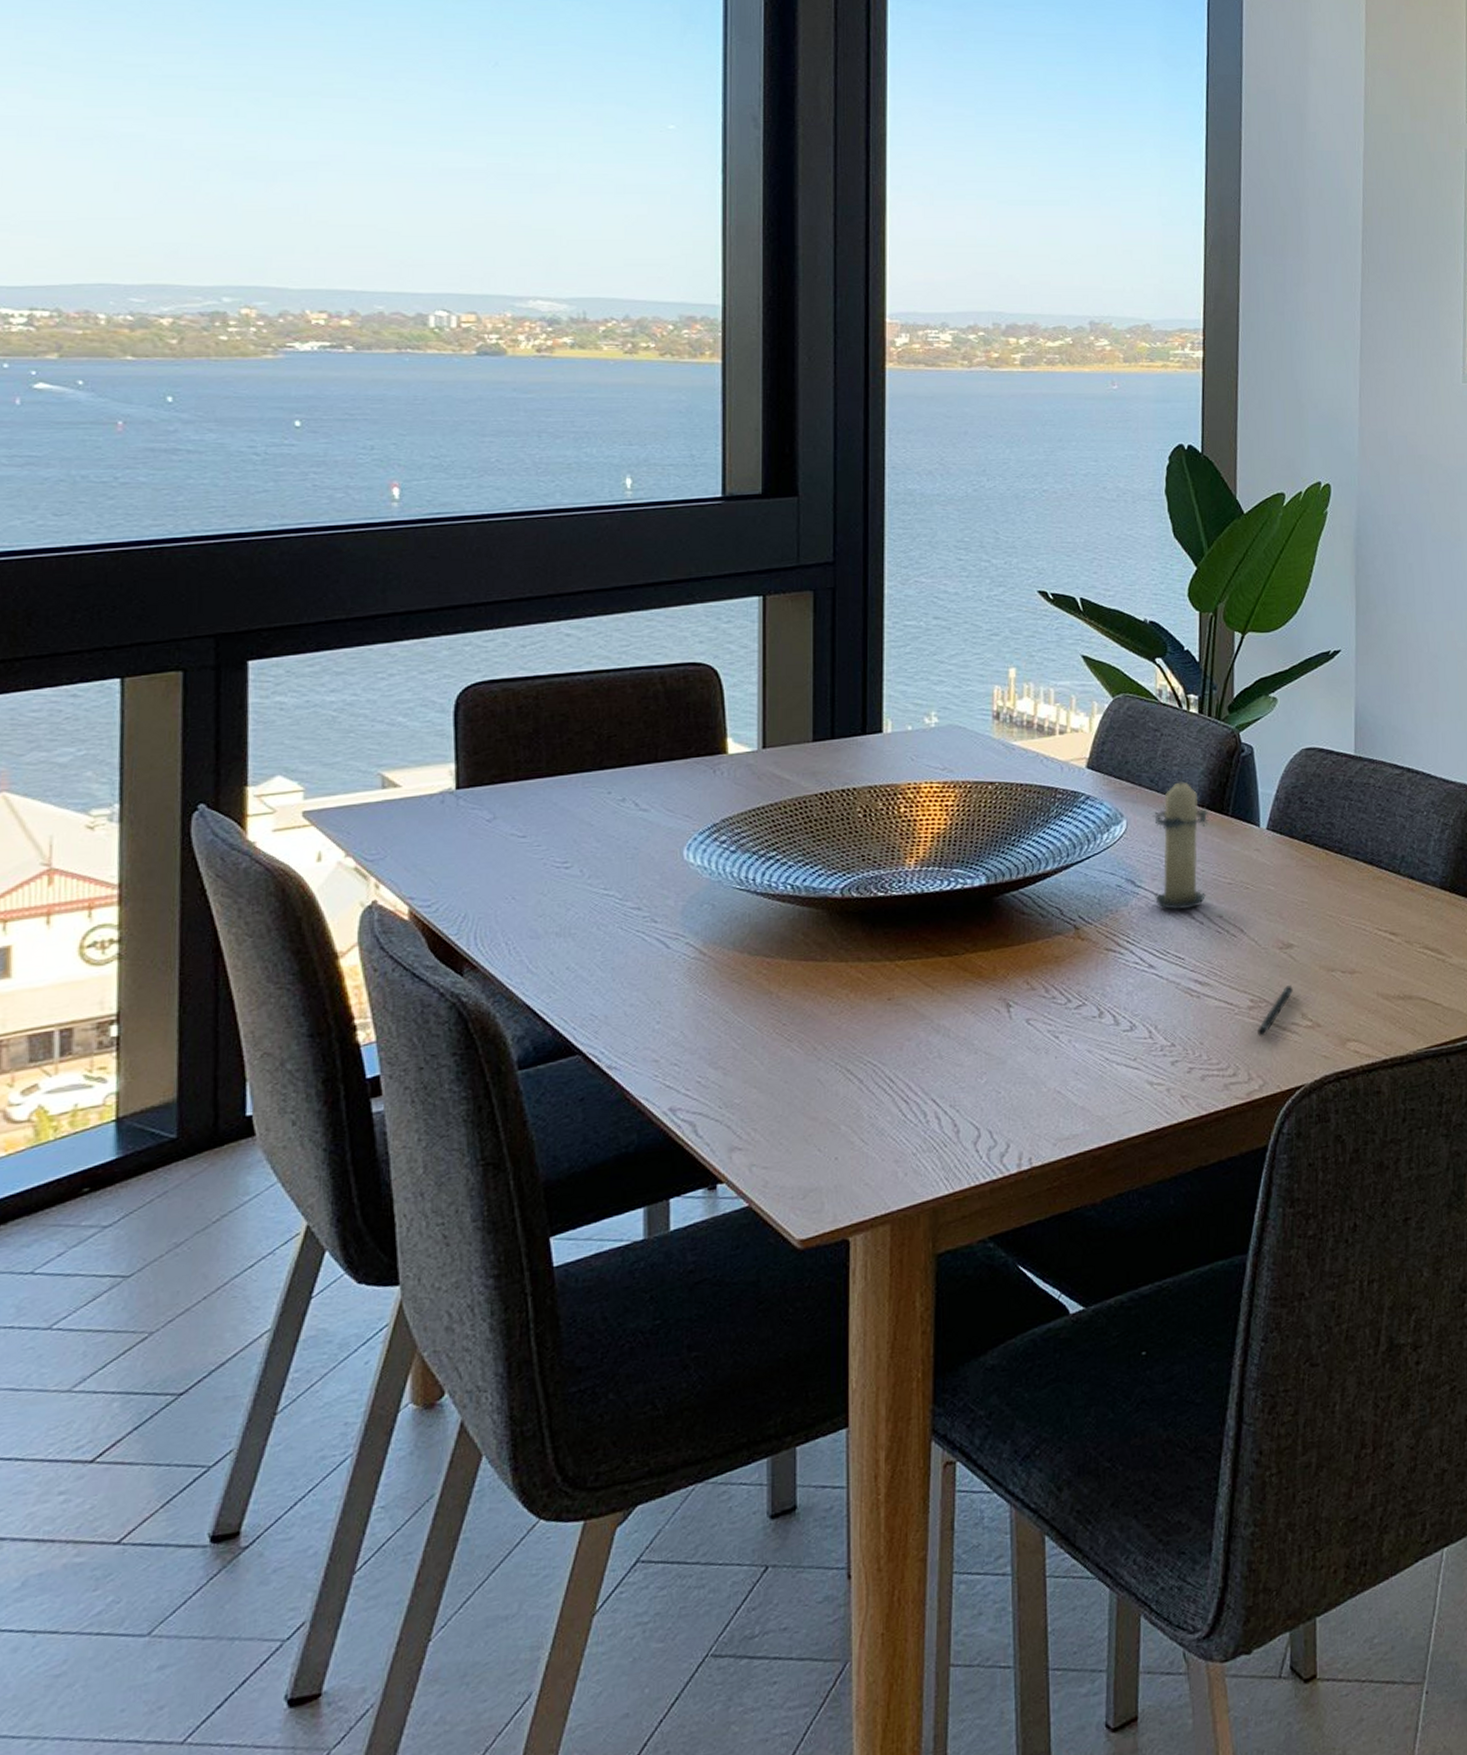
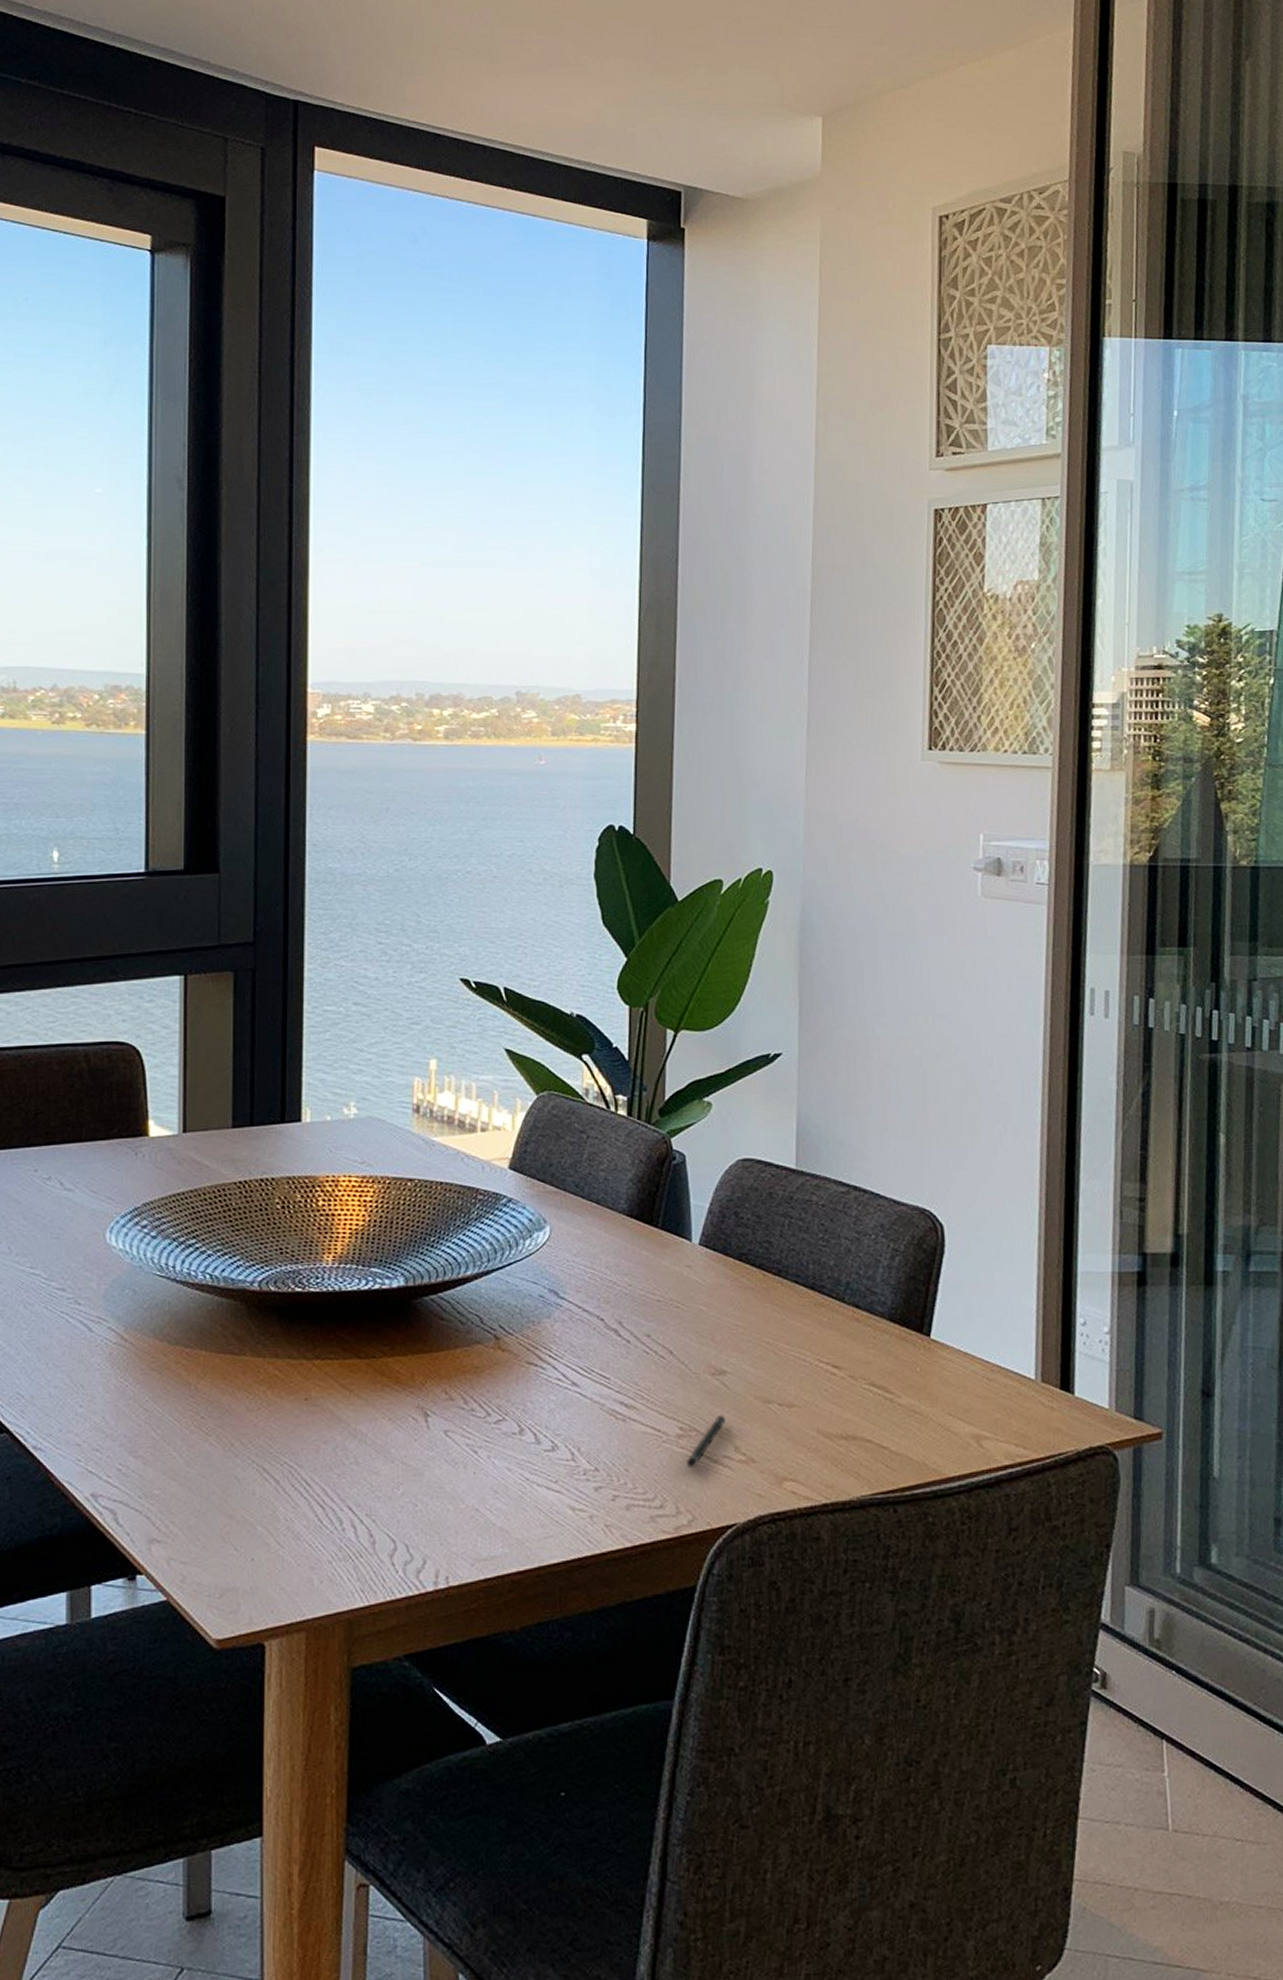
candle: present [1153,774,1210,910] -> none [578,1180,638,1325]

